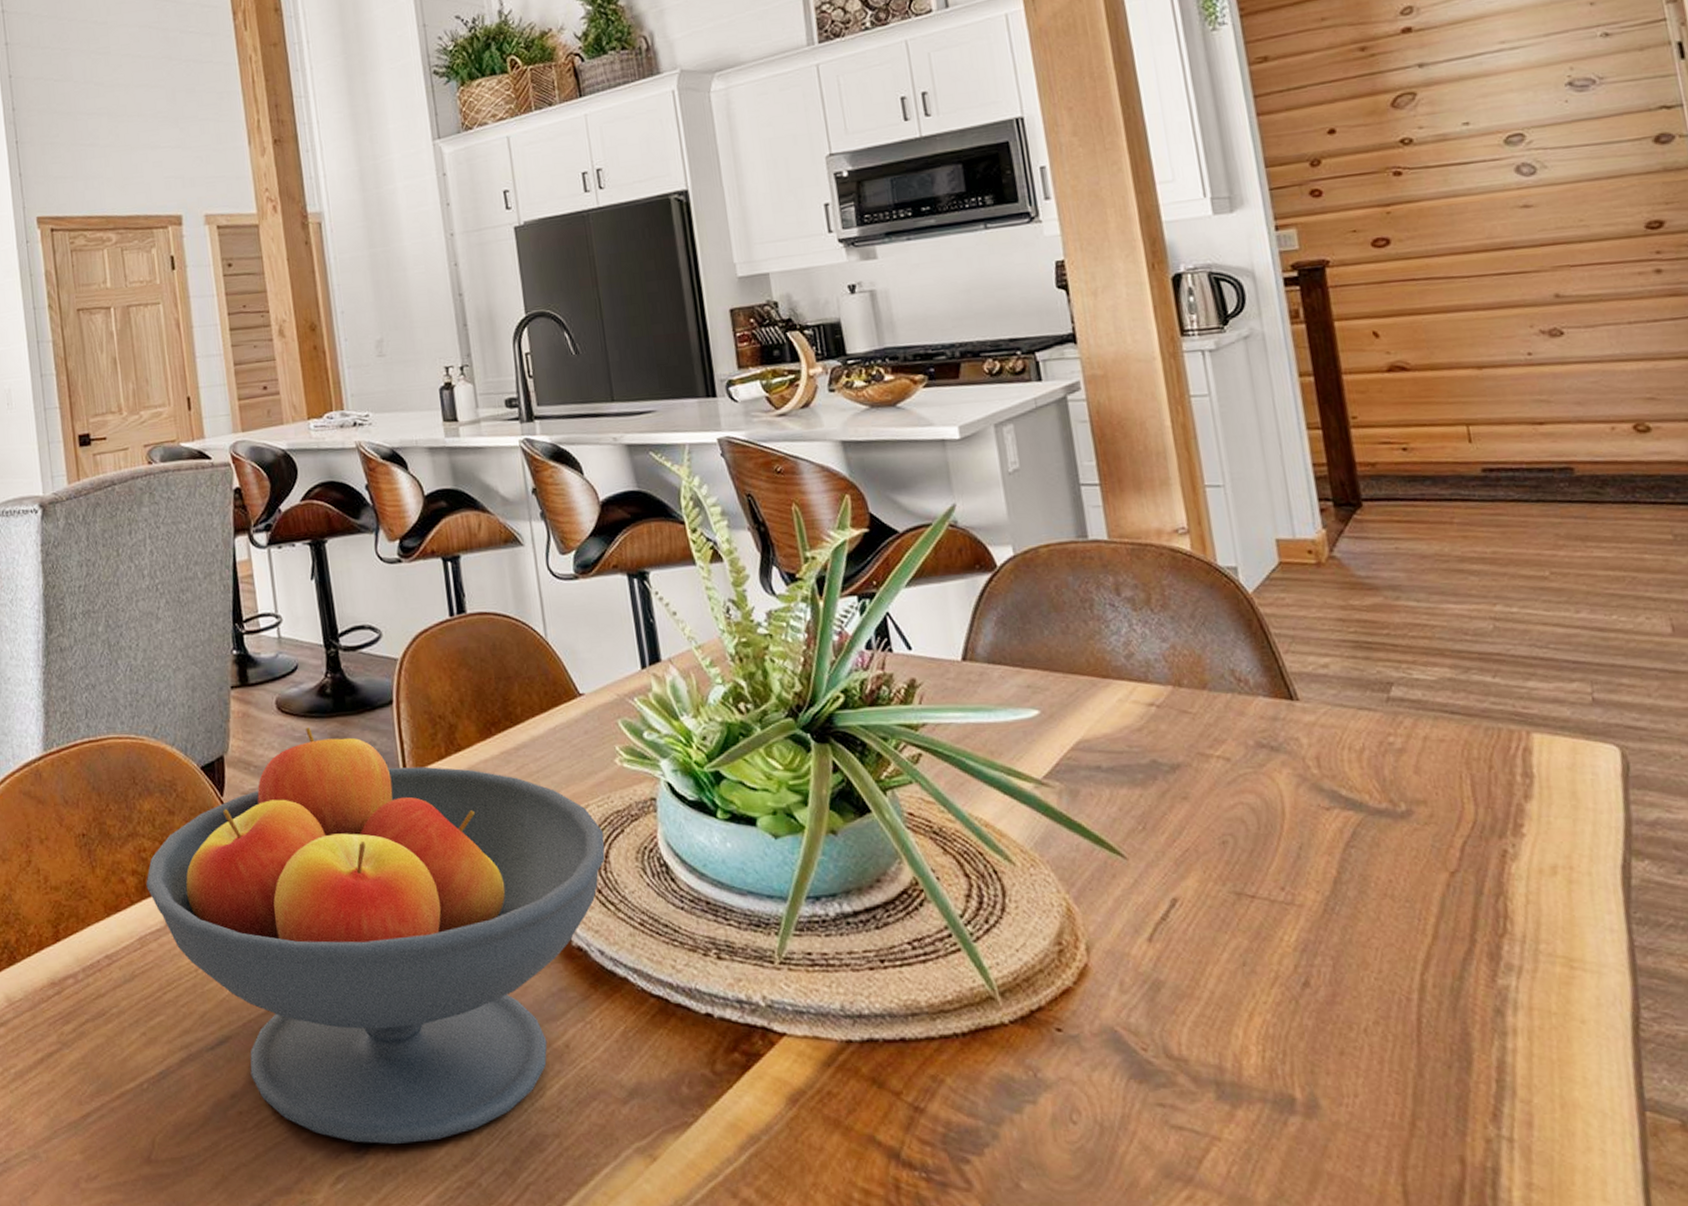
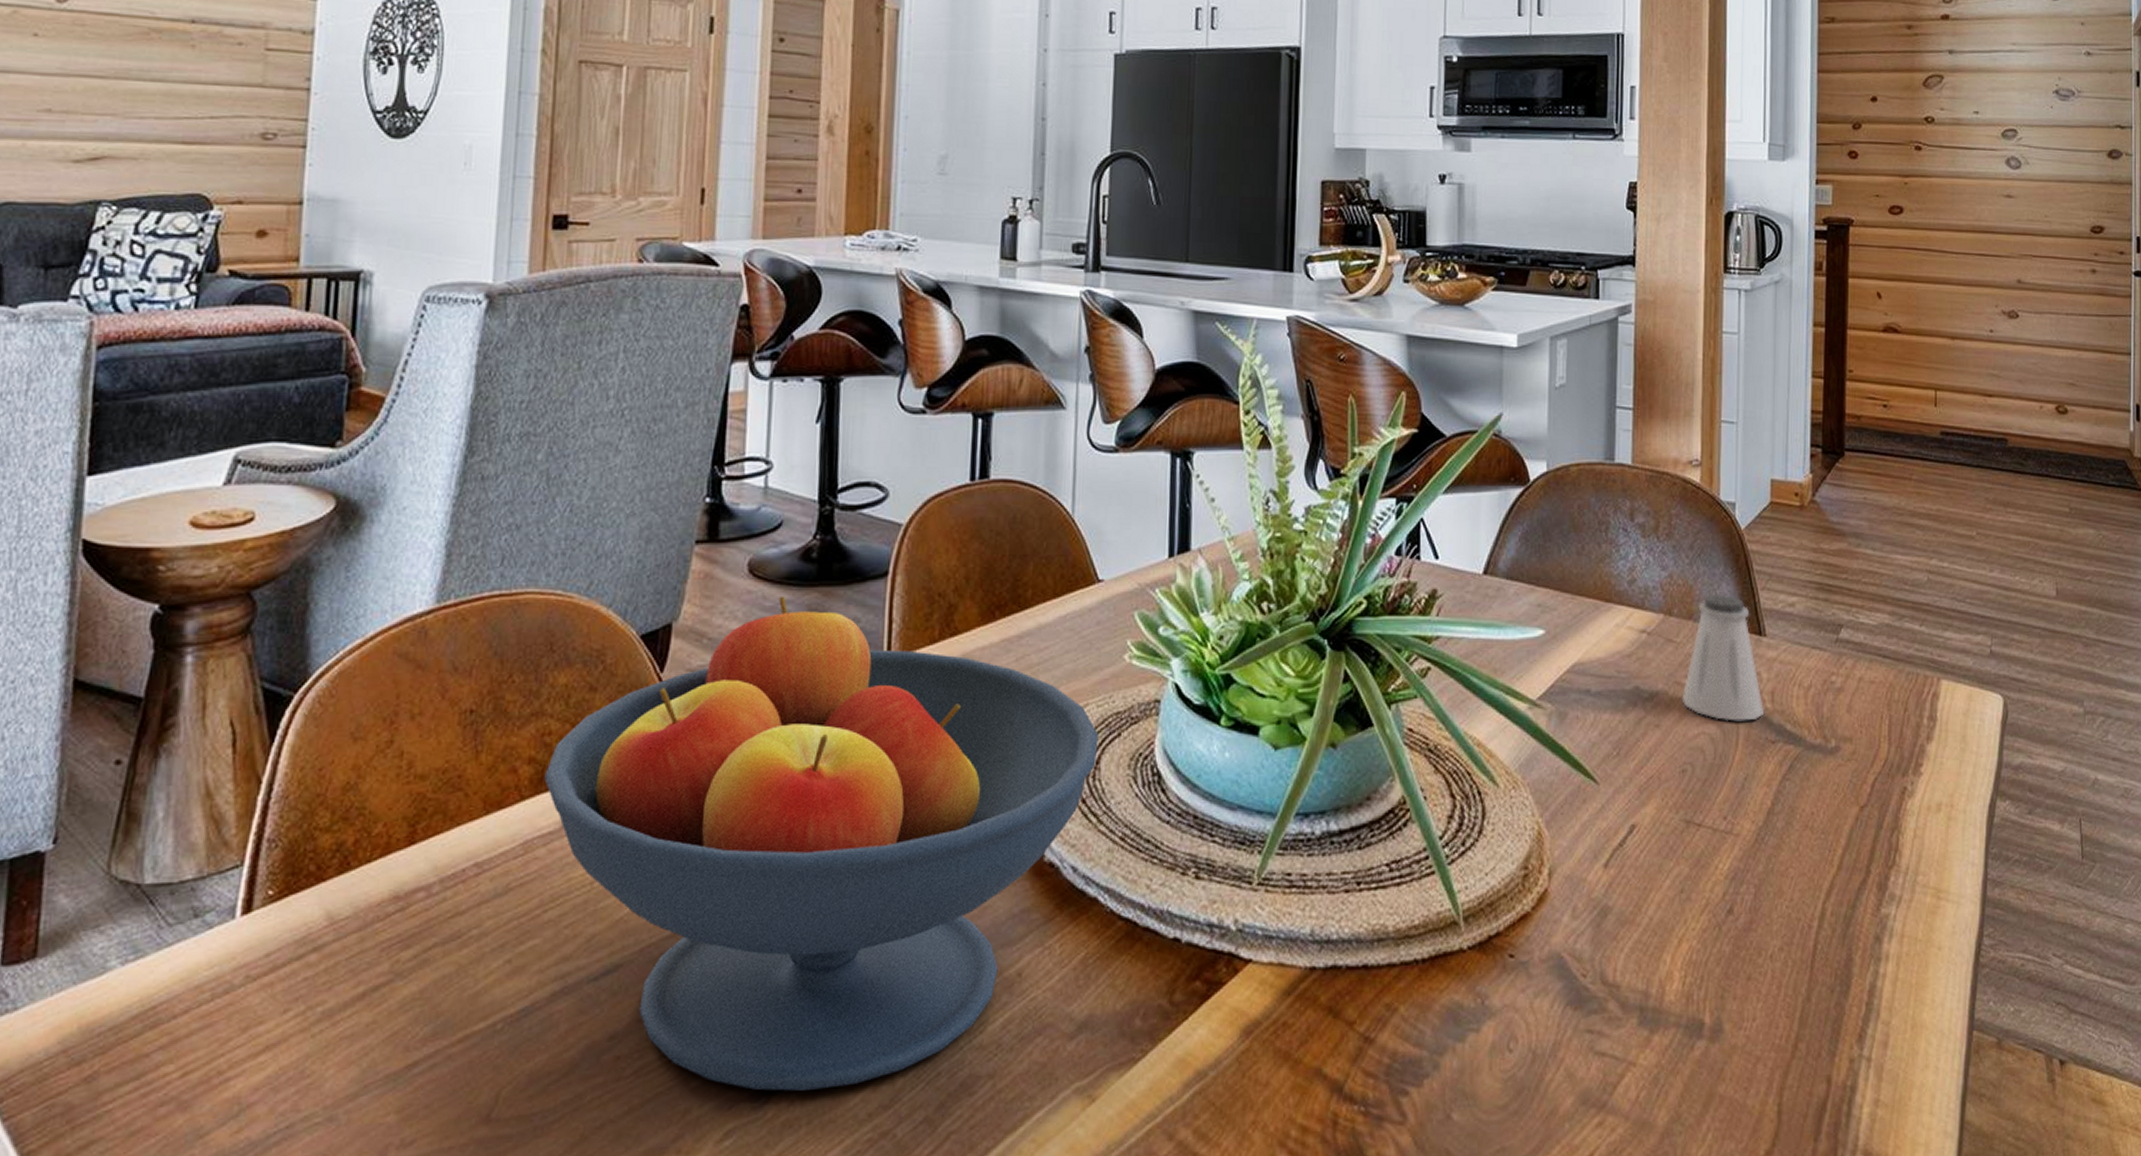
saltshaker: none [1208,660,1312,790] -> present [1682,593,1765,722]

